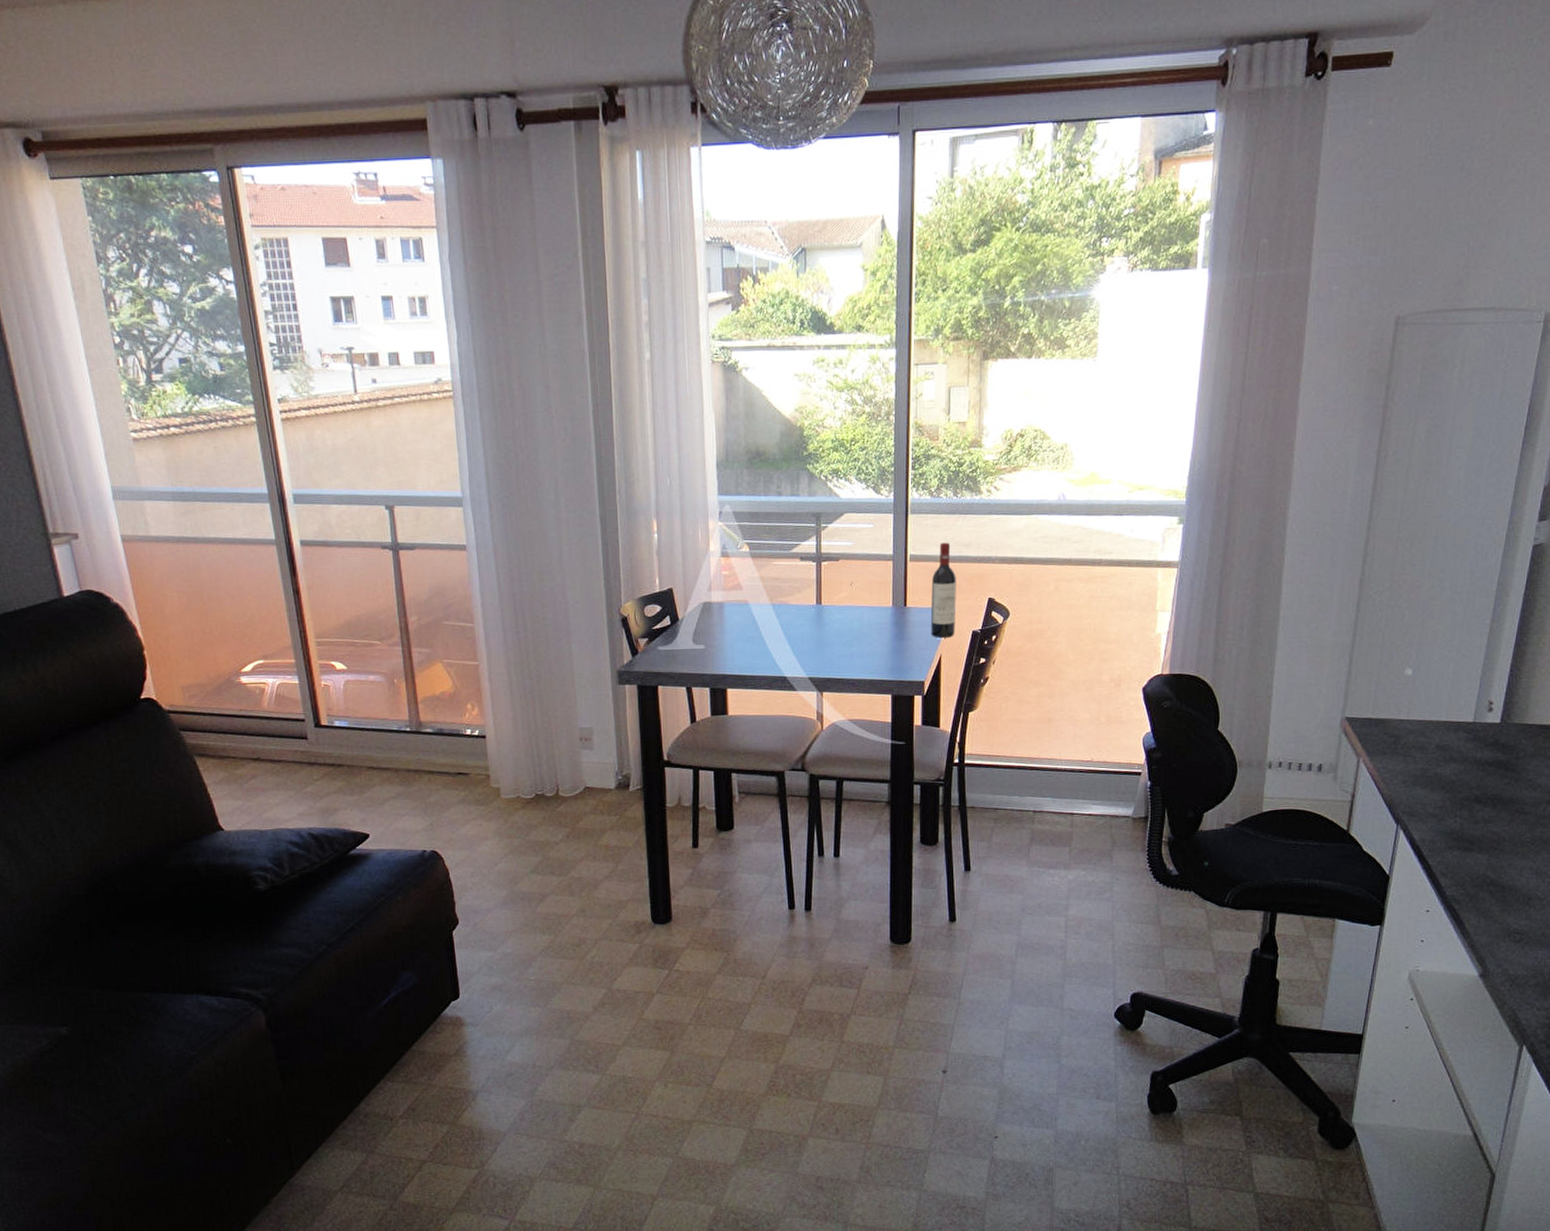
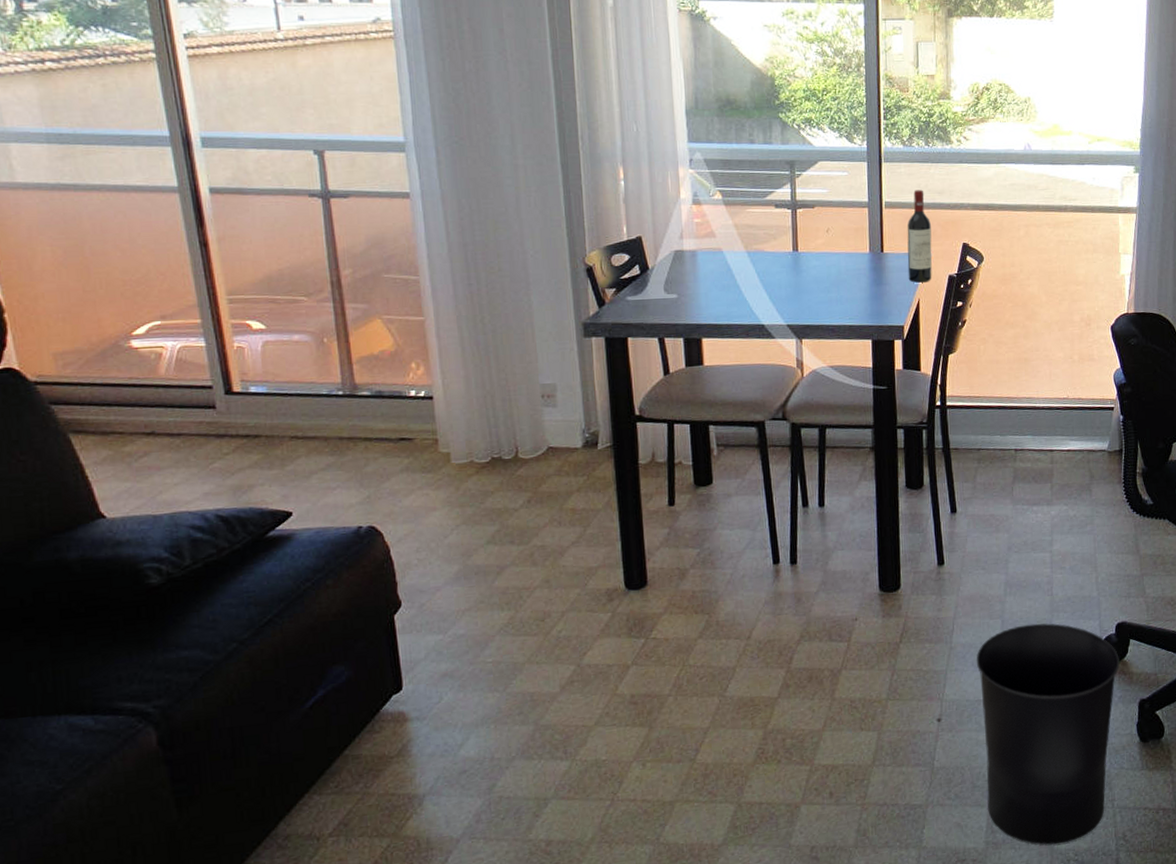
waste bin: none [984,986,1133,1203] -> present [976,623,1120,845]

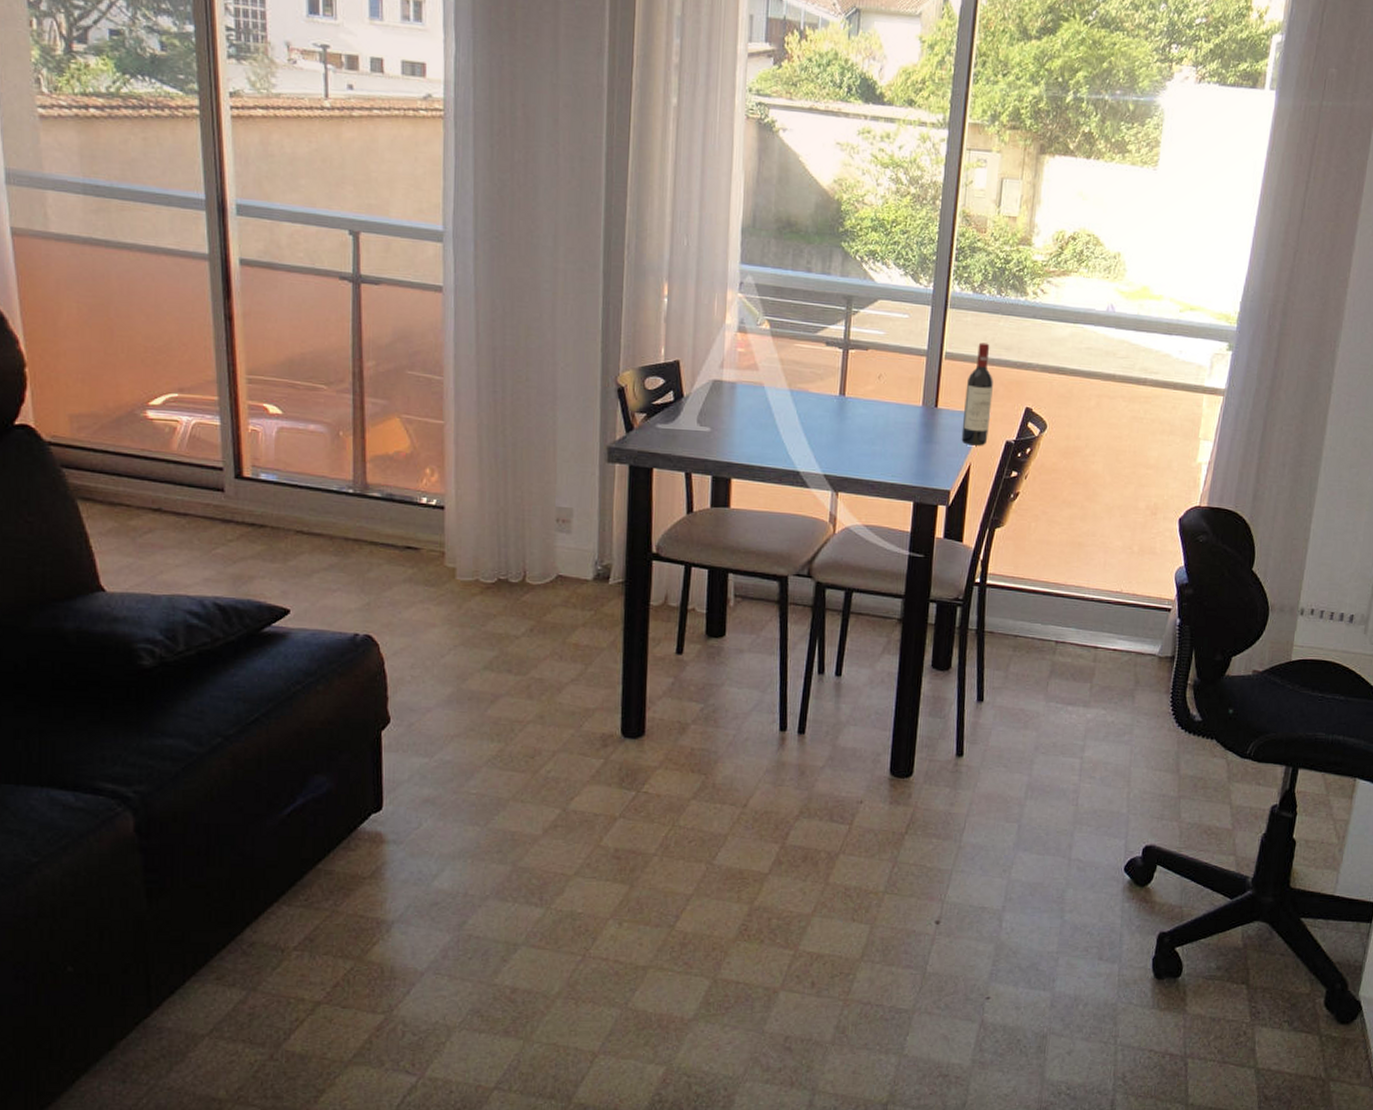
waste bin: present [976,623,1120,845] -> none [979,833,1143,1074]

